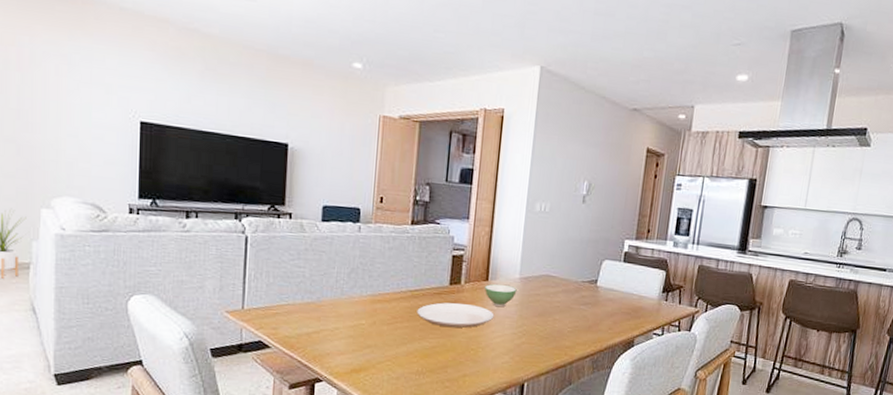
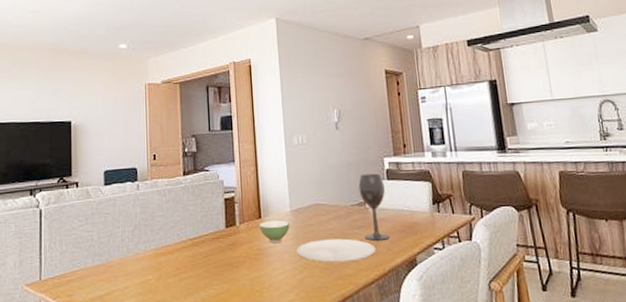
plate: present [417,302,494,328] -> none [198,244,273,271]
plate: none [518,310,598,335] -> present [296,238,376,263]
wine glass: none [589,252,620,320] -> present [358,173,389,241]

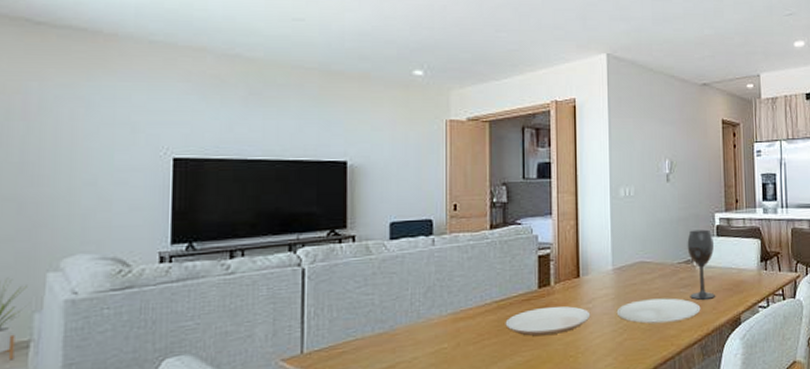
plate: none [198,244,273,271] -> present [505,306,591,336]
bowl: present [258,219,290,244] -> none [576,278,611,305]

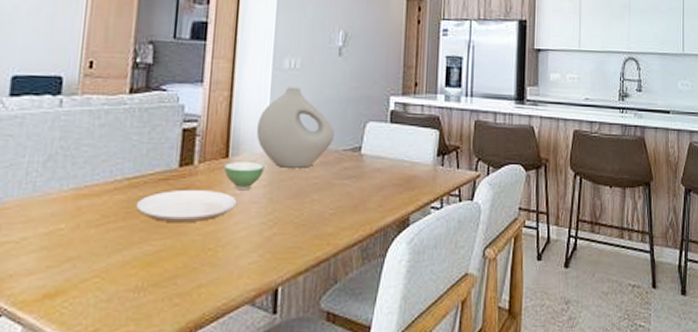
bowl: none [576,278,611,305] -> present [223,160,265,191]
vase: none [601,212,669,282] -> present [256,87,334,168]
plate: present [616,298,701,324] -> none [267,189,365,219]
wine glass: present [687,229,715,300] -> none [354,113,387,194]

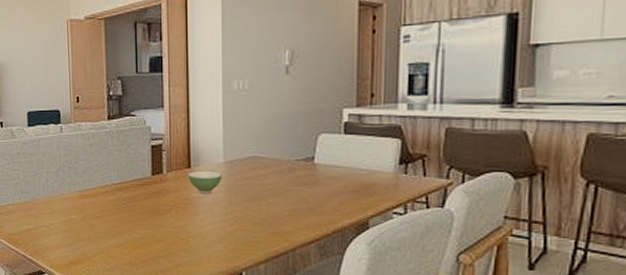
plate: present [136,189,237,223] -> none [123,192,201,218]
vase: present [256,87,334,168] -> none [212,106,285,176]

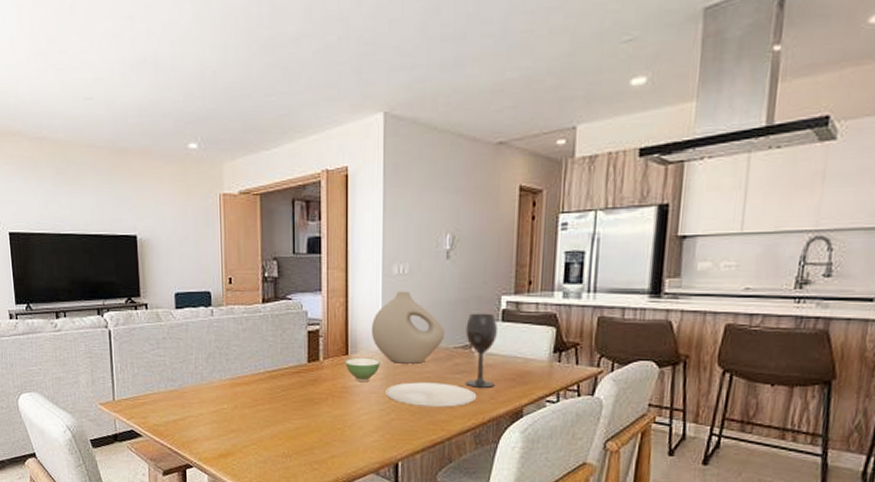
vase: none [212,106,285,176] -> present [371,291,444,364]
plate: none [227,194,321,219] -> present [384,382,477,408]
wine glass: none [307,126,341,200] -> present [465,313,499,388]

